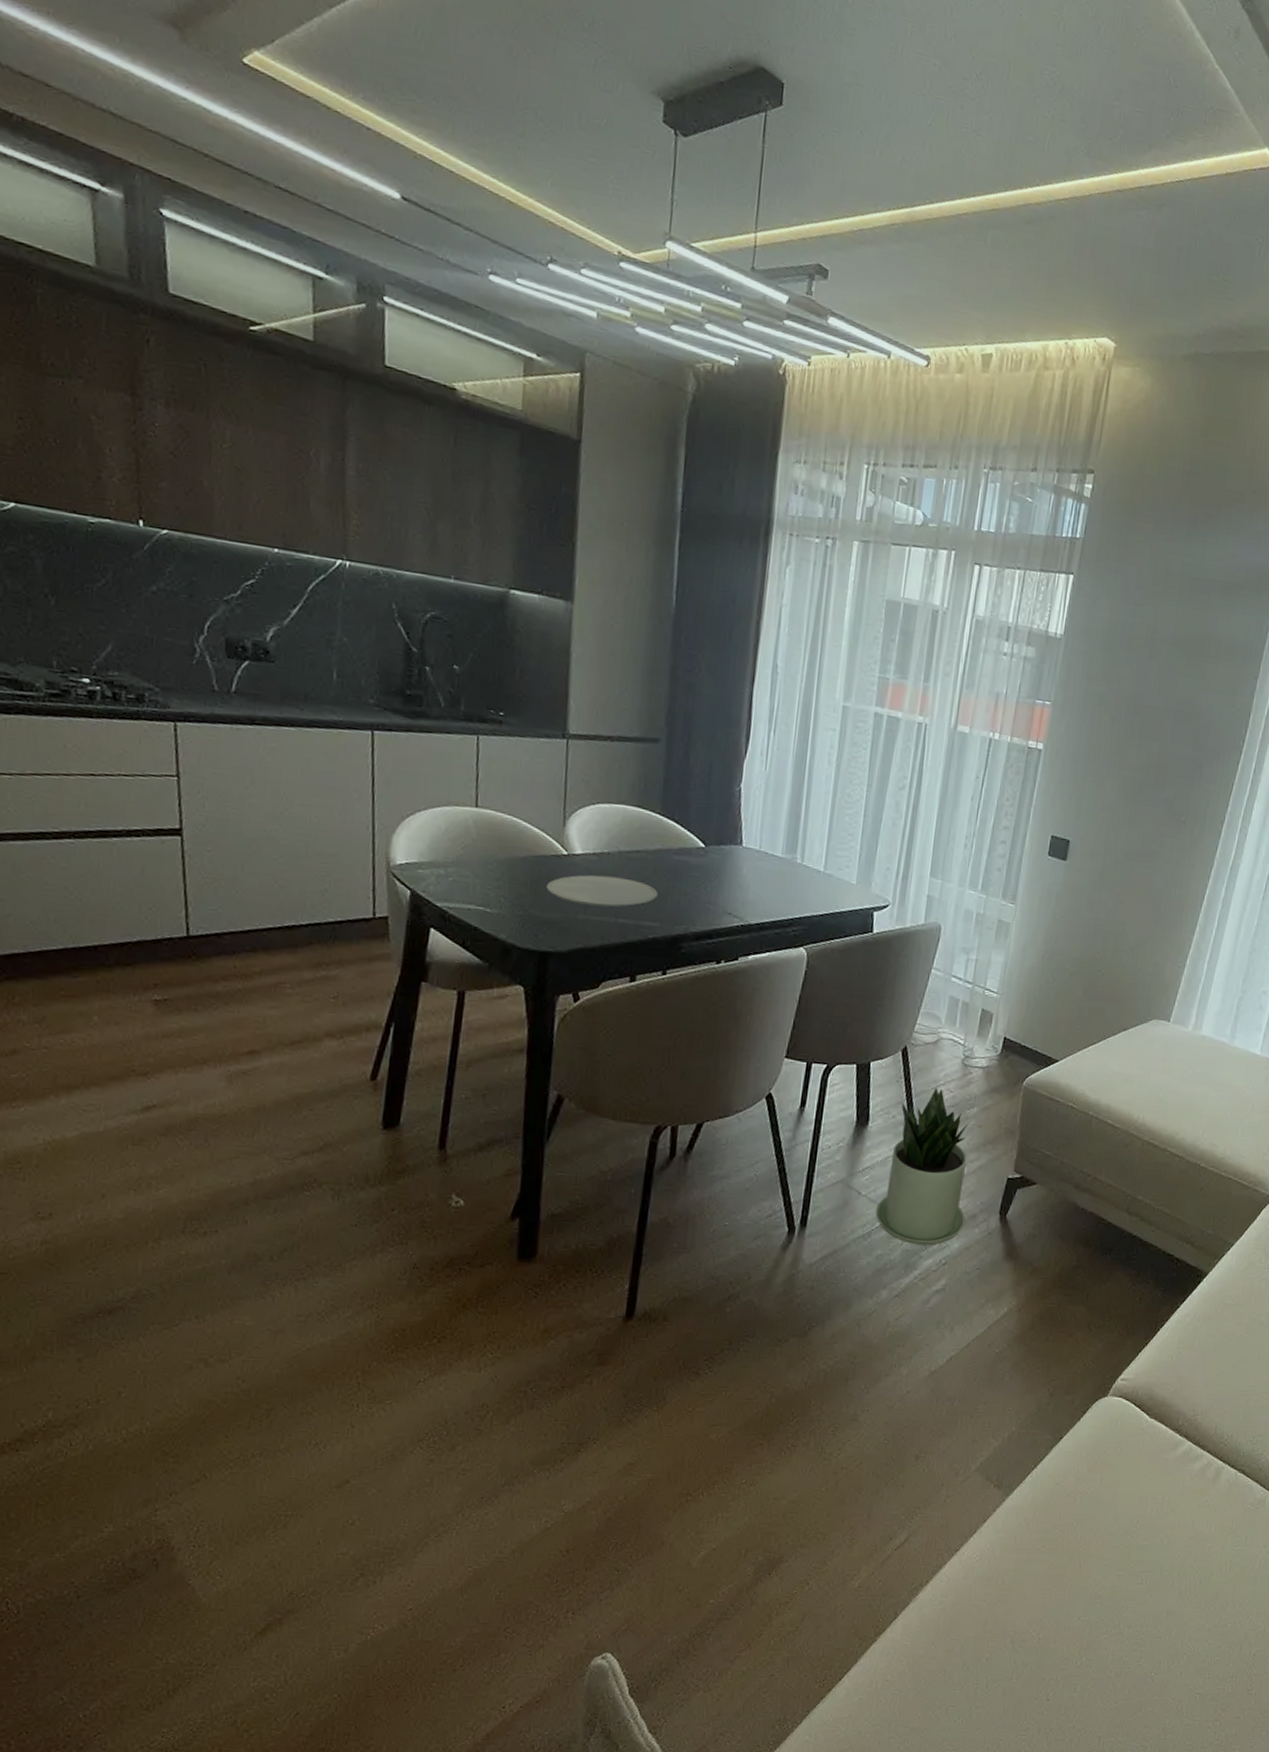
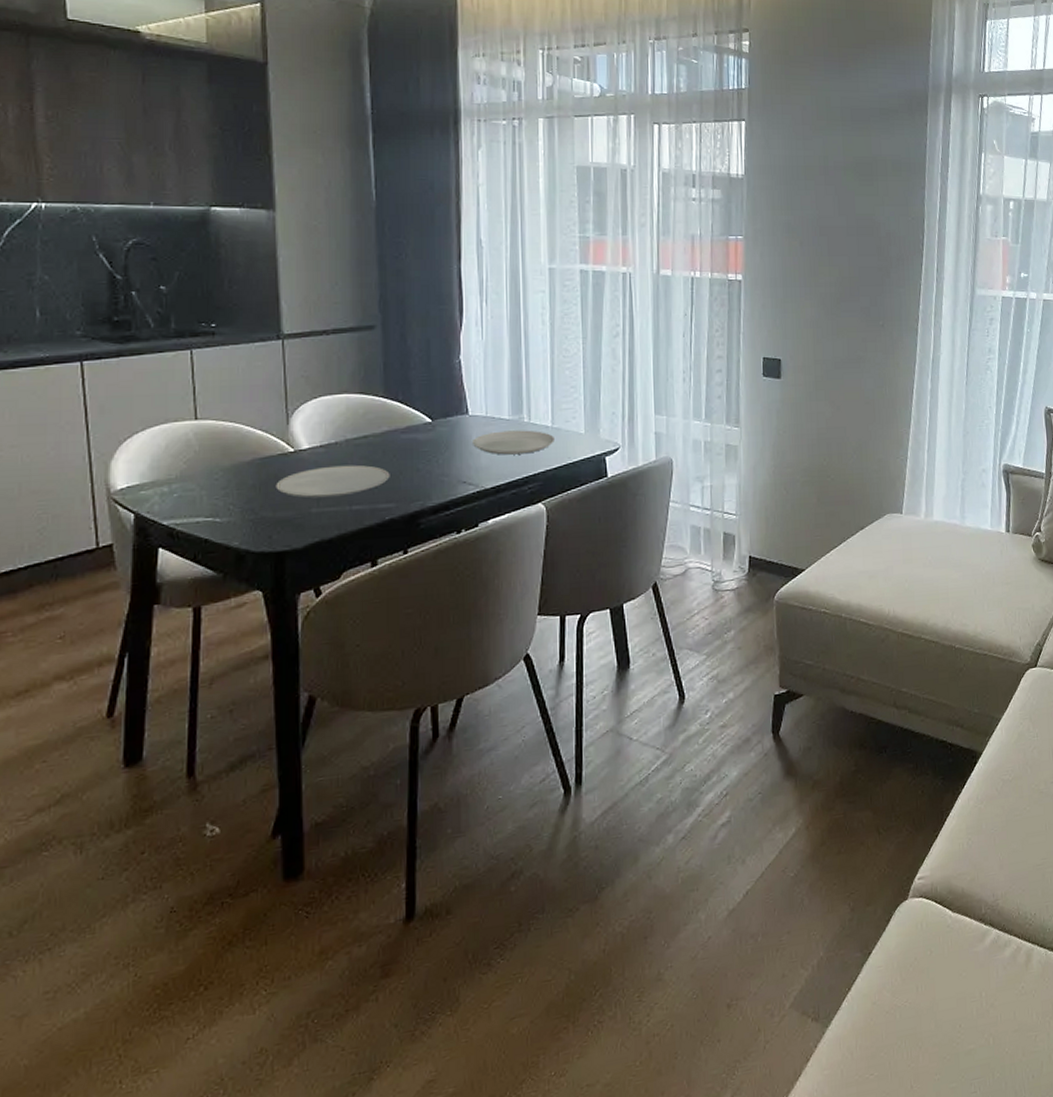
plate: none [743,867,825,896] -> present [473,430,554,455]
planter: present [875,1088,972,1245] -> none [649,618,740,781]

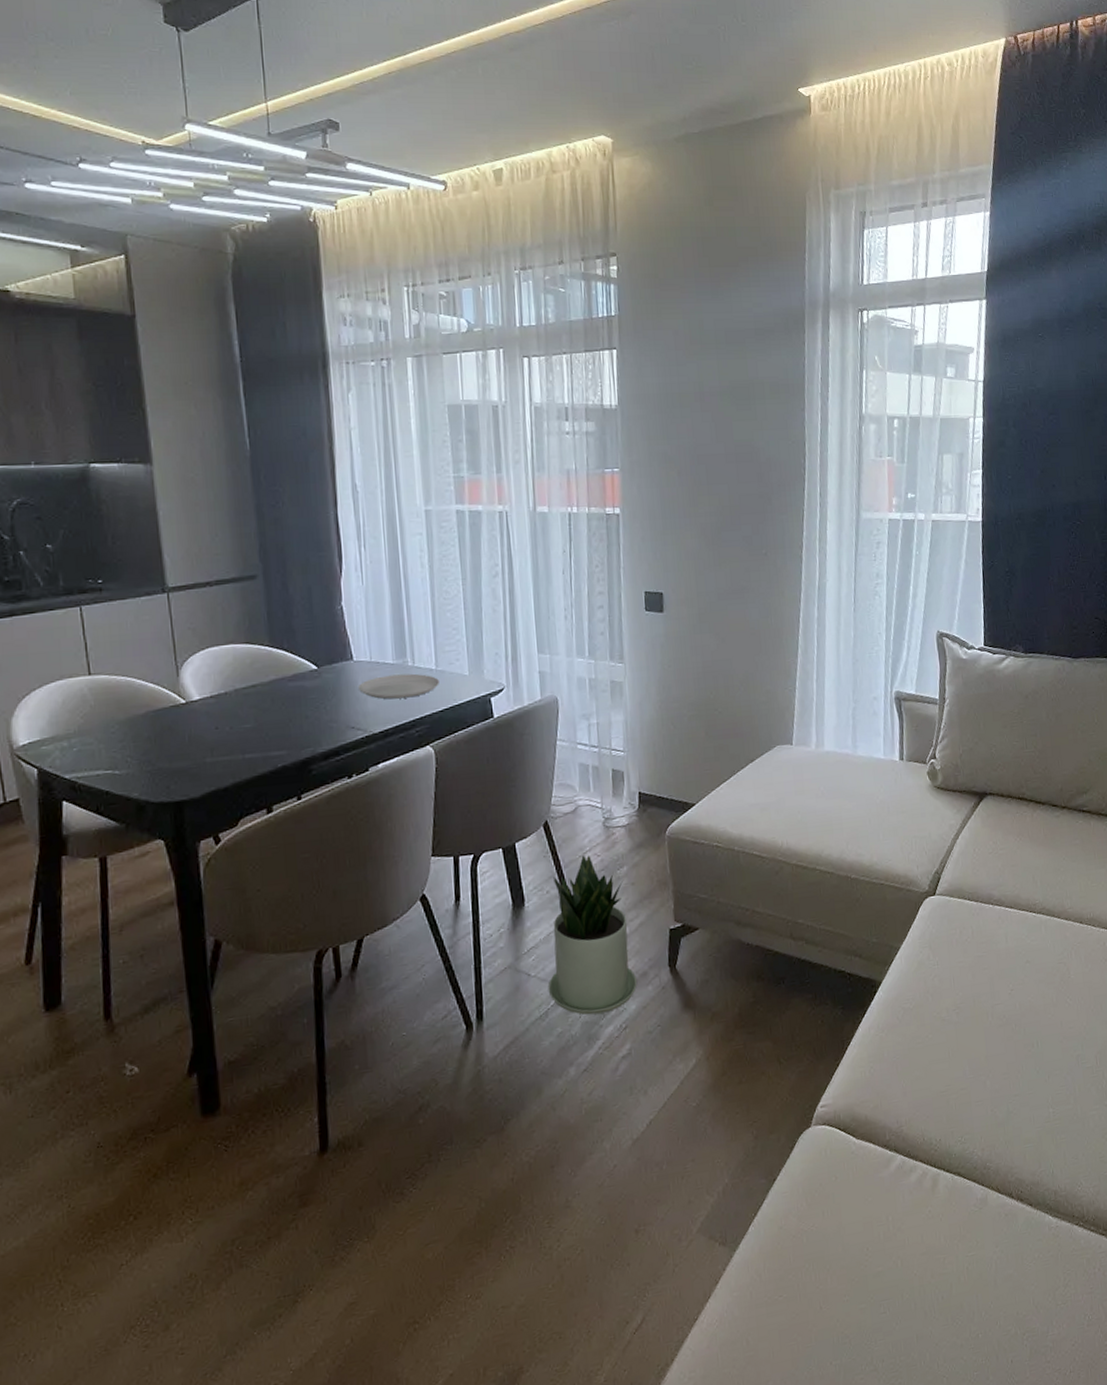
plate: present [276,464,390,498] -> none [170,714,280,748]
planter: none [649,618,740,781] -> present [548,855,638,1015]

